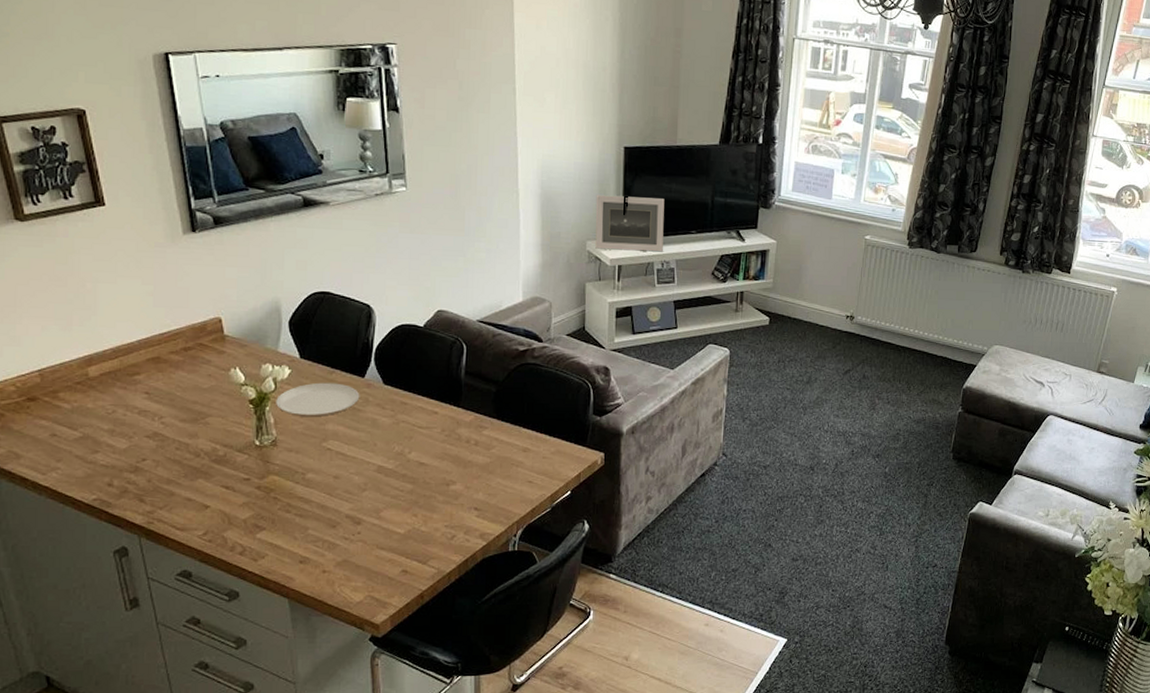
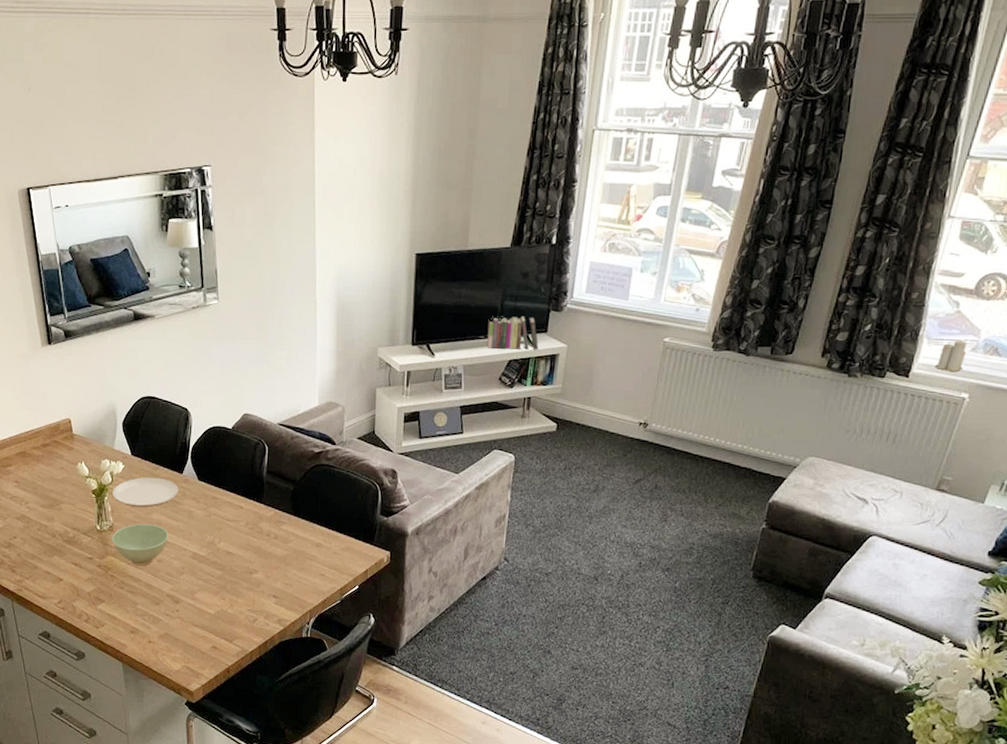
bowl: none [274,435,348,485] -> present [111,523,169,566]
picture frame: present [595,194,665,252] -> none [386,302,454,358]
books: none [698,211,749,246] -> present [487,315,538,350]
candle: none [1090,240,1113,269] -> present [935,338,967,372]

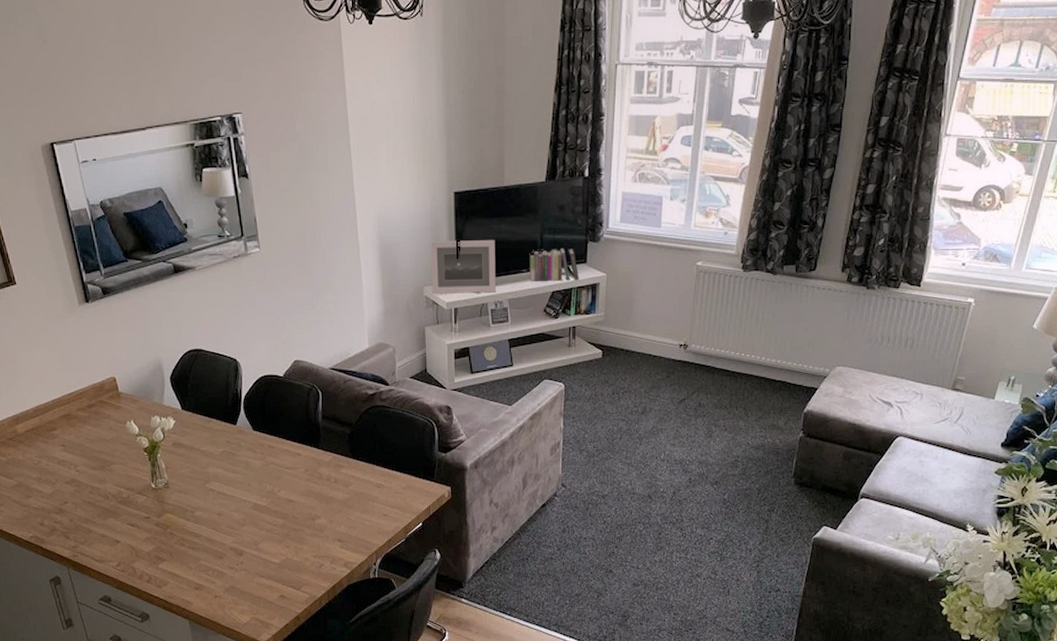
bowl: present [111,523,169,566] -> none [168,477,227,521]
plate: present [113,477,179,508] -> none [165,430,234,462]
picture frame: none [386,302,454,358] -> present [430,240,496,294]
candle: present [935,338,967,372] -> none [943,248,970,279]

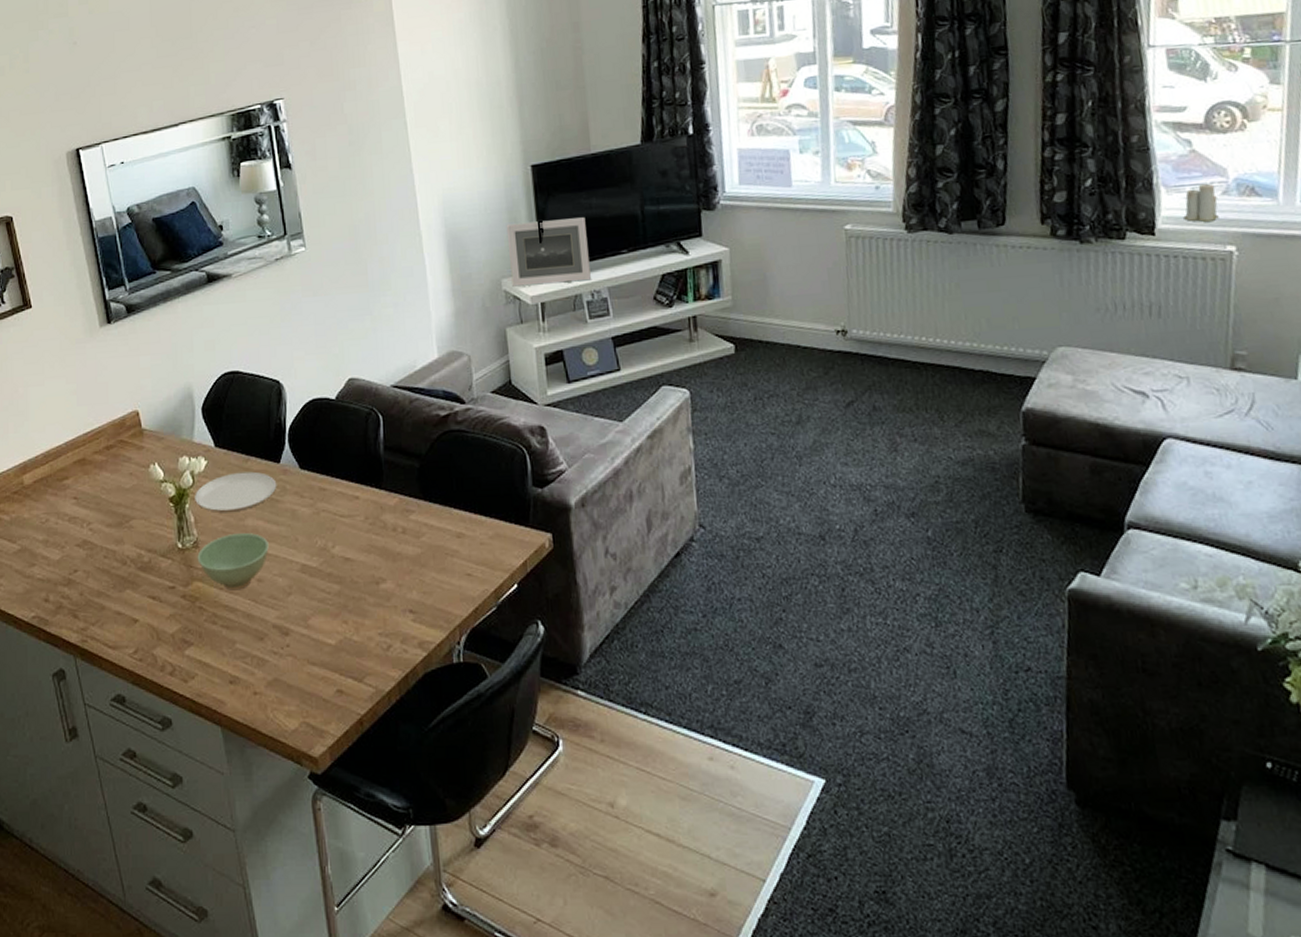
plate: none [165,430,234,462] -> present [195,471,277,513]
bowl: none [168,477,227,521] -> present [197,532,269,591]
books: present [529,248,579,281] -> none [629,220,694,264]
candle: none [943,248,970,279] -> present [1183,181,1219,222]

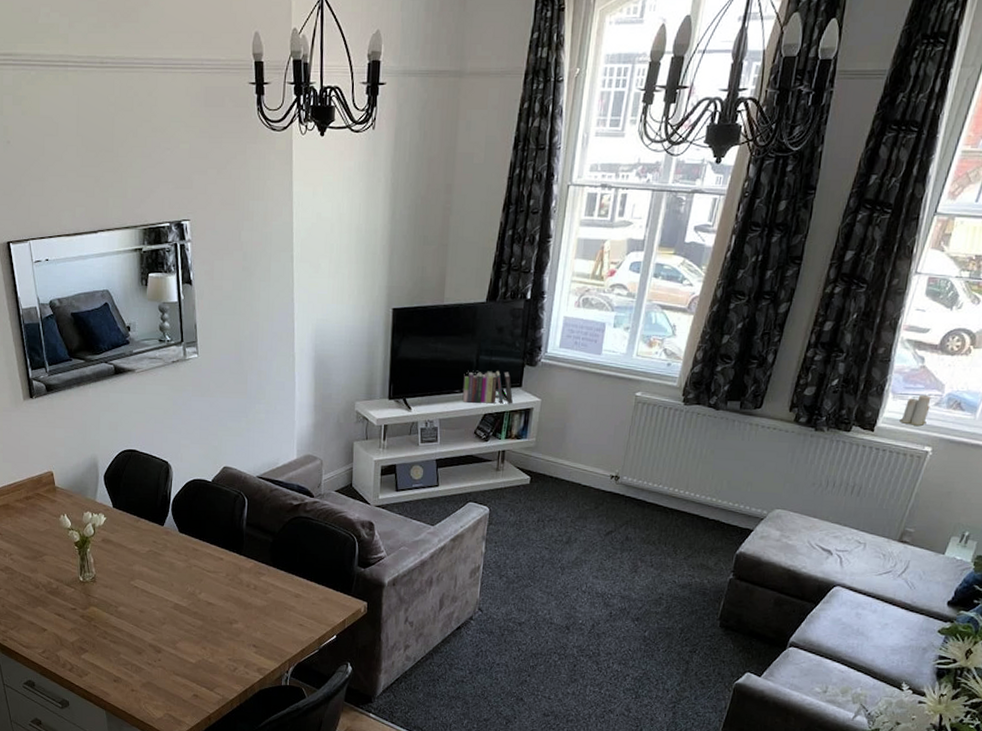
plate: present [195,471,277,513] -> none [95,529,160,559]
bowl: present [197,532,269,591] -> none [94,574,150,617]
picture frame: present [506,217,591,287] -> none [363,356,430,412]
books: none [629,220,694,264] -> present [462,370,513,404]

